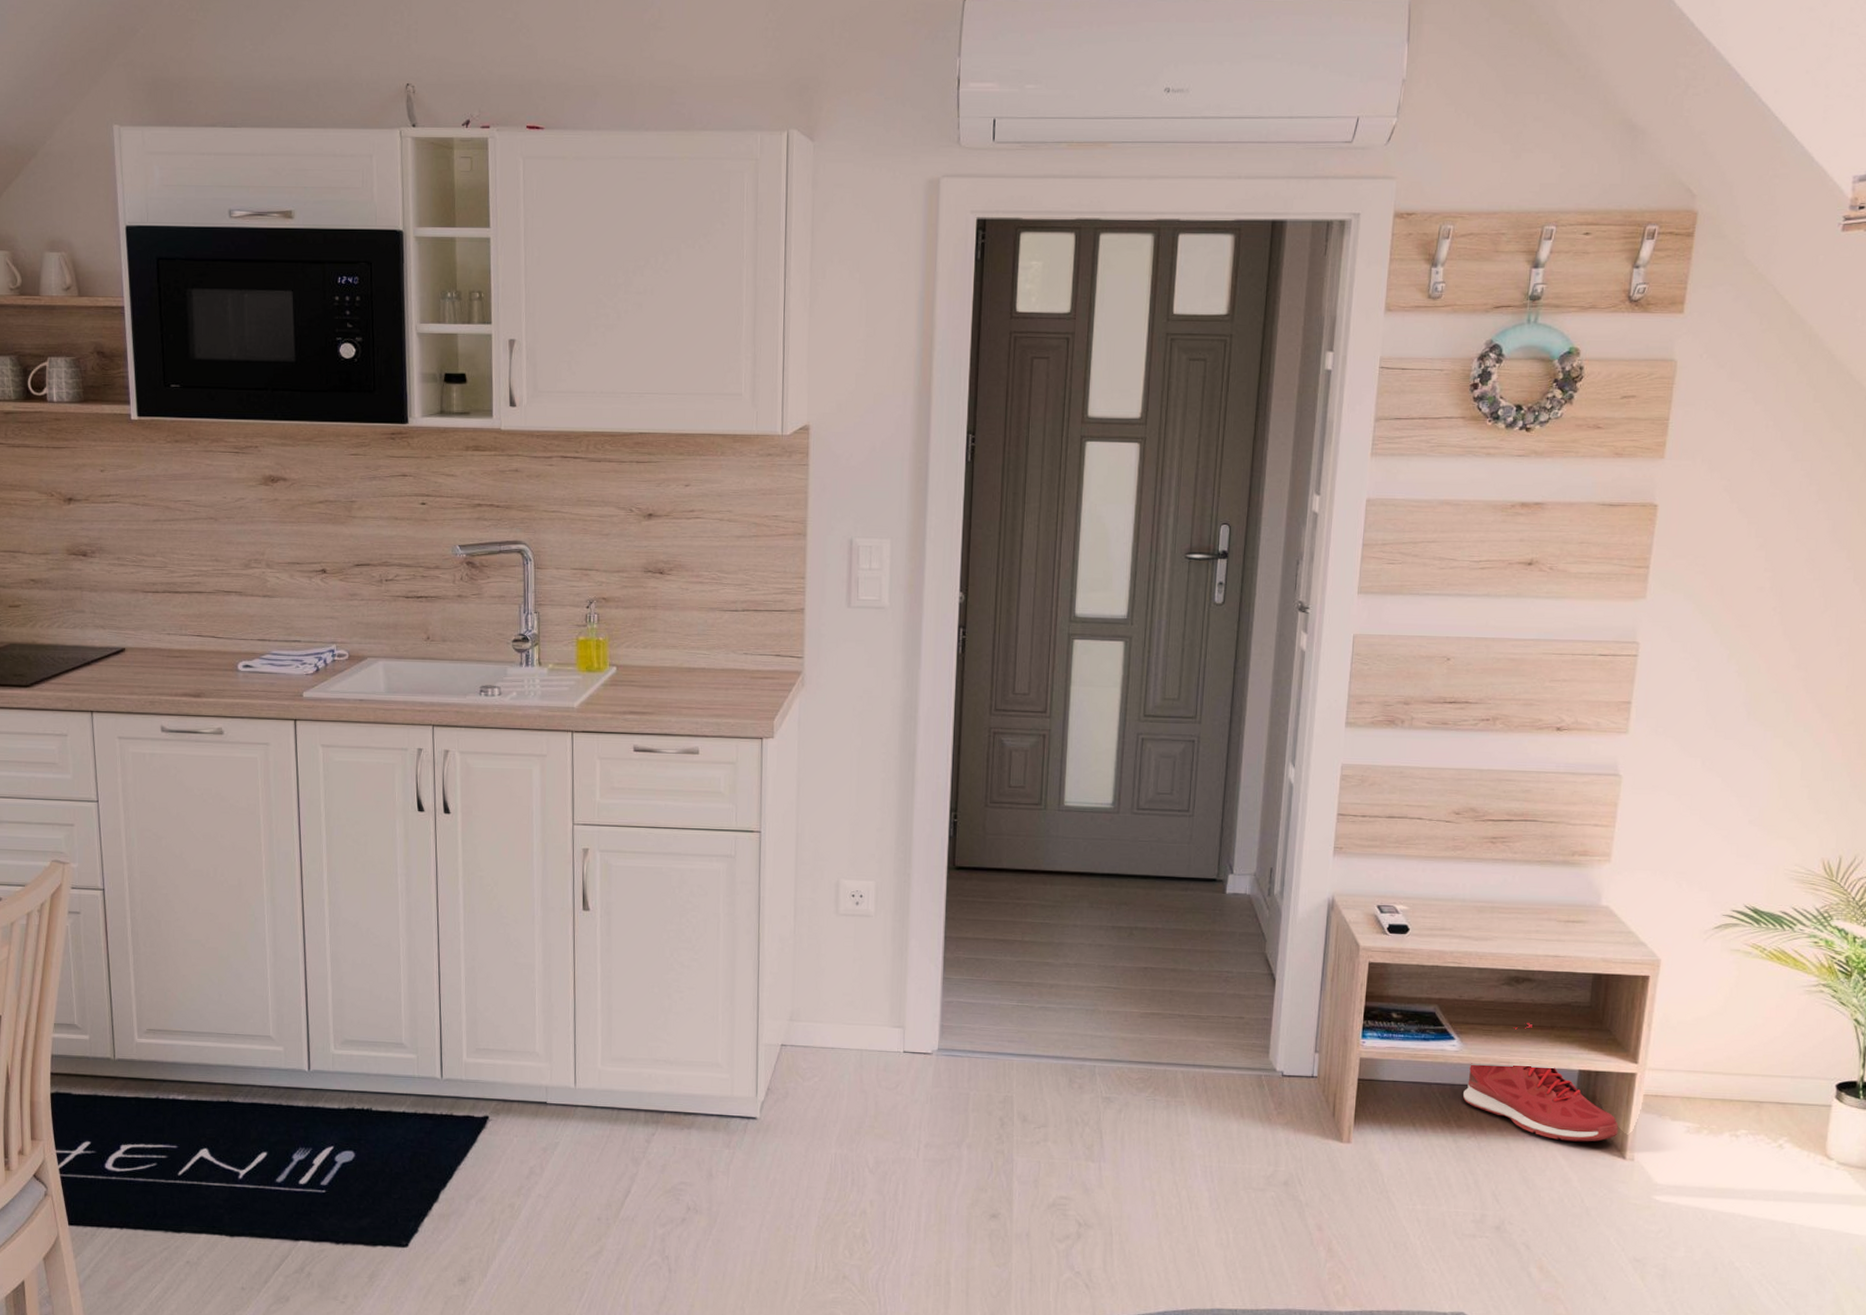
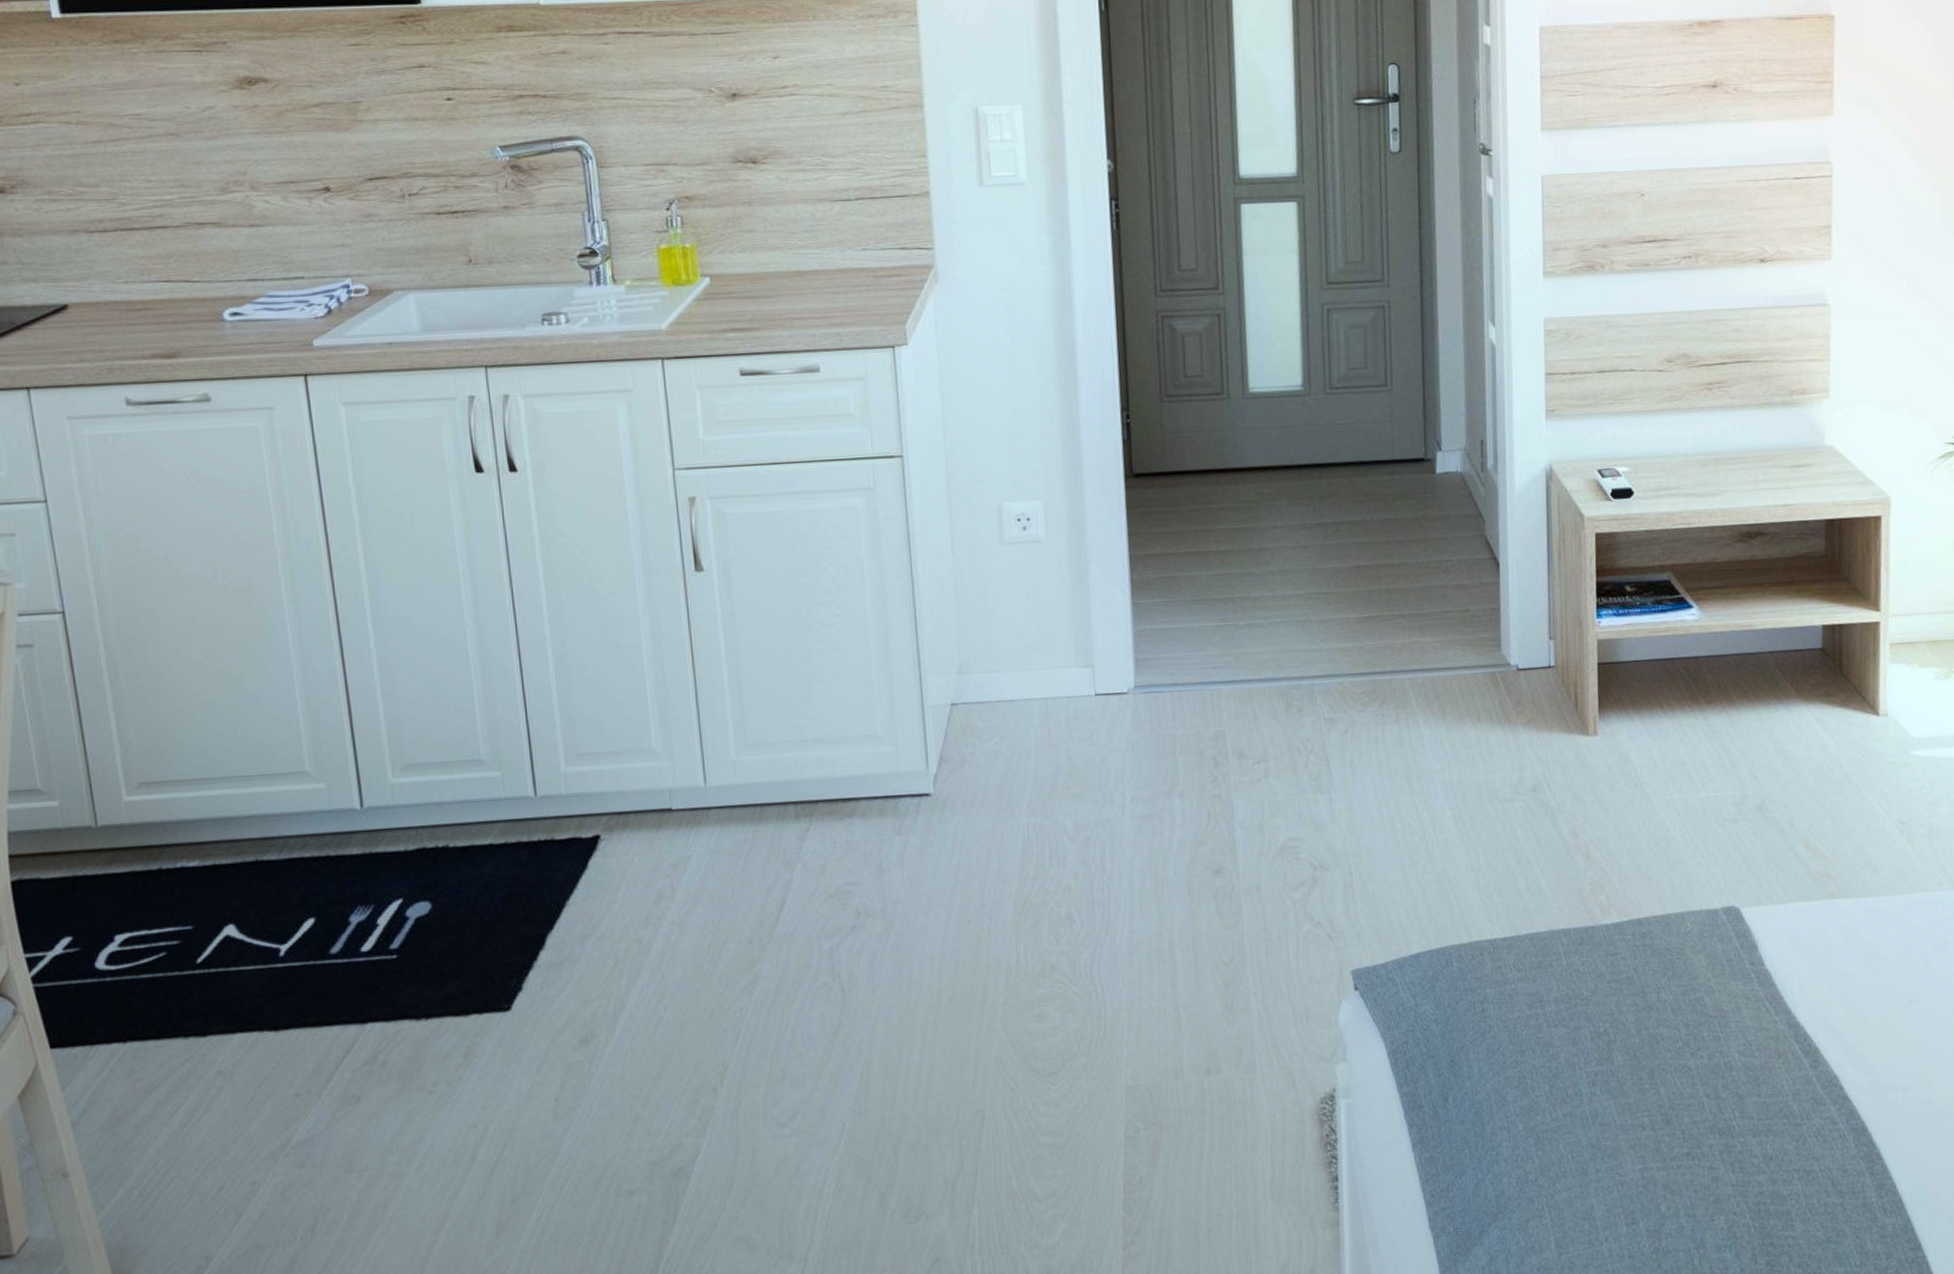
sneaker: present [1463,1023,1618,1142] -> none [1708,581,1869,704]

